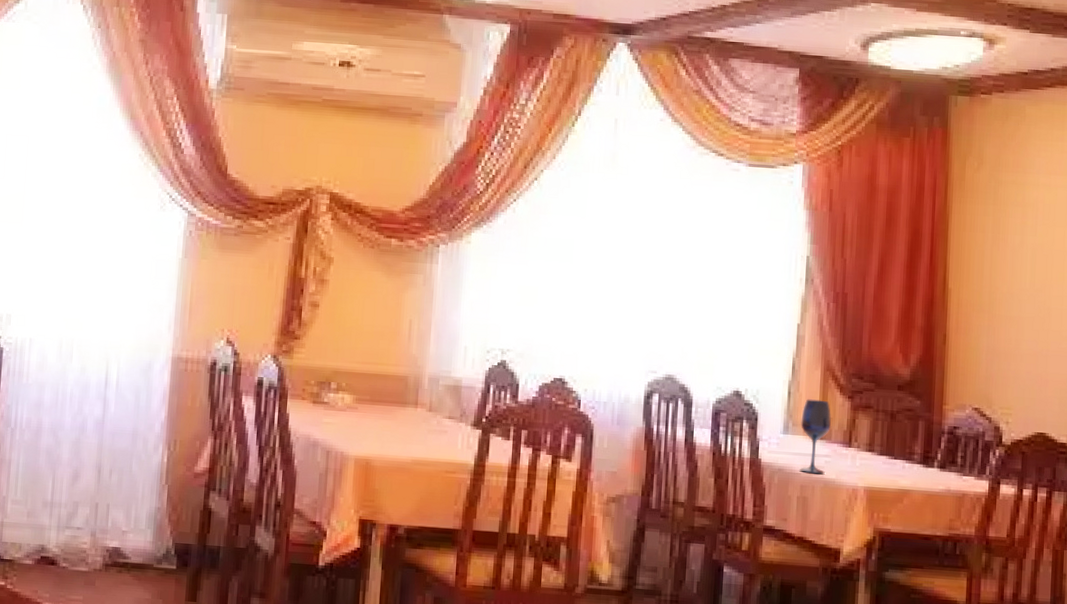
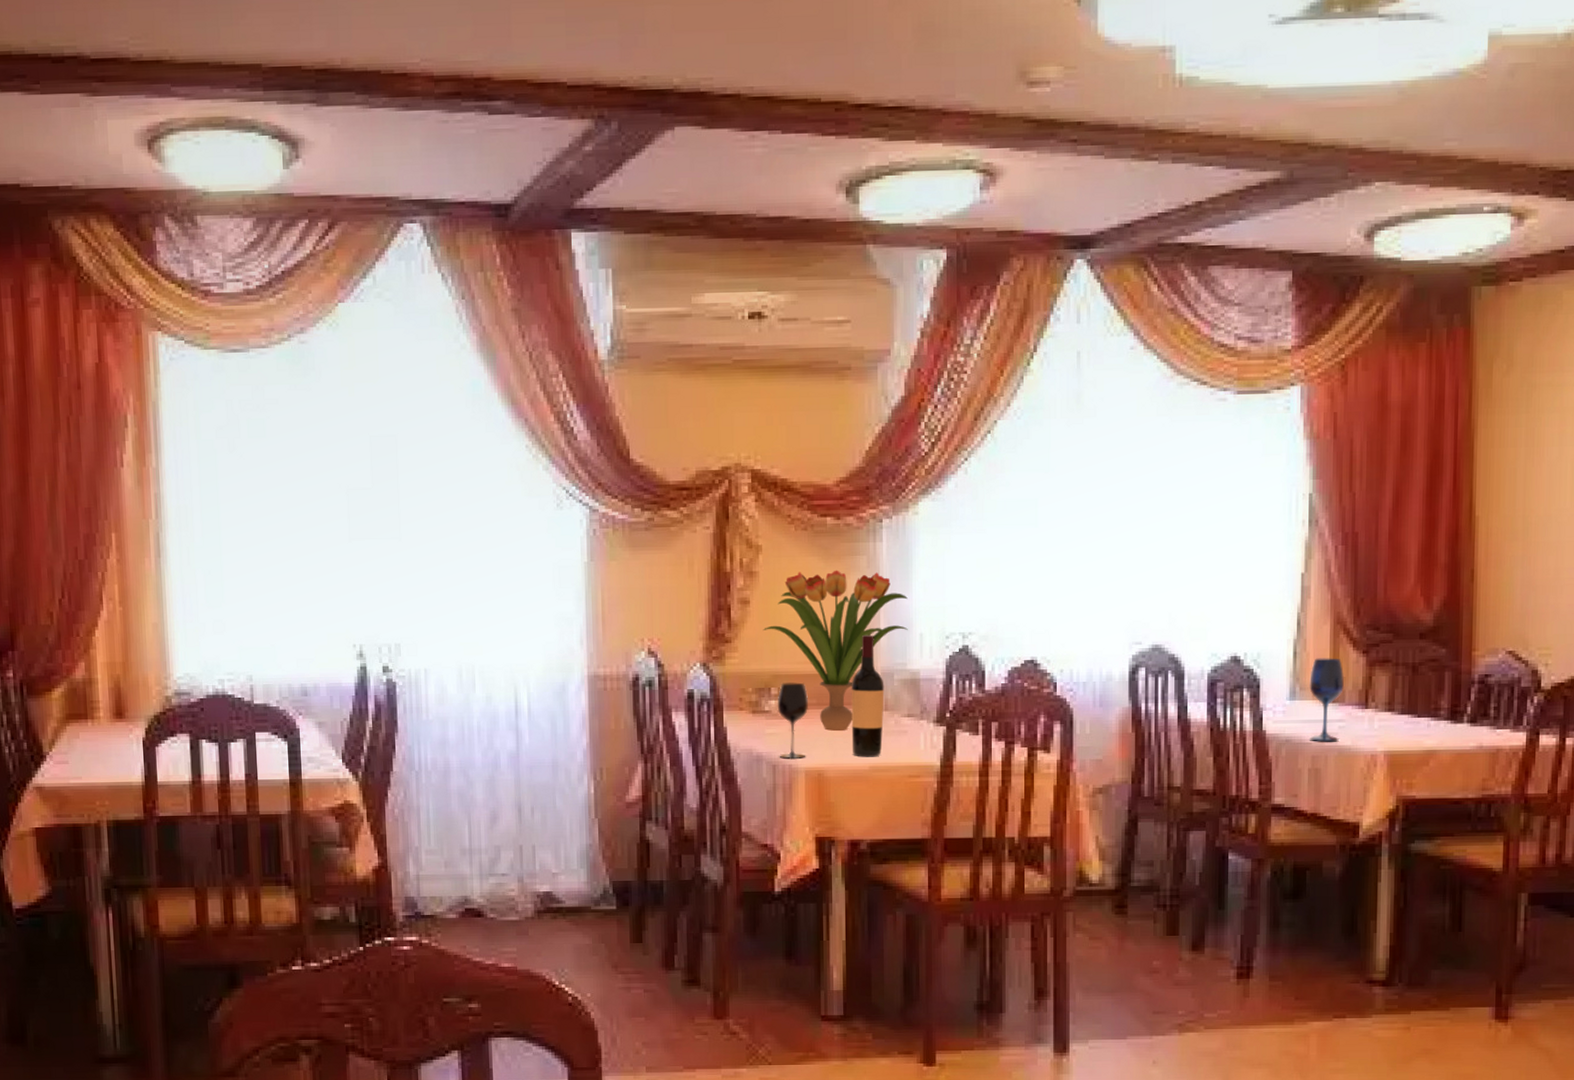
flower arrangement: none [328,283,456,426] -> present [762,570,908,731]
wine glass: none [333,379,363,448] -> present [777,682,809,760]
wine bottle: none [397,343,431,452] -> present [851,634,885,757]

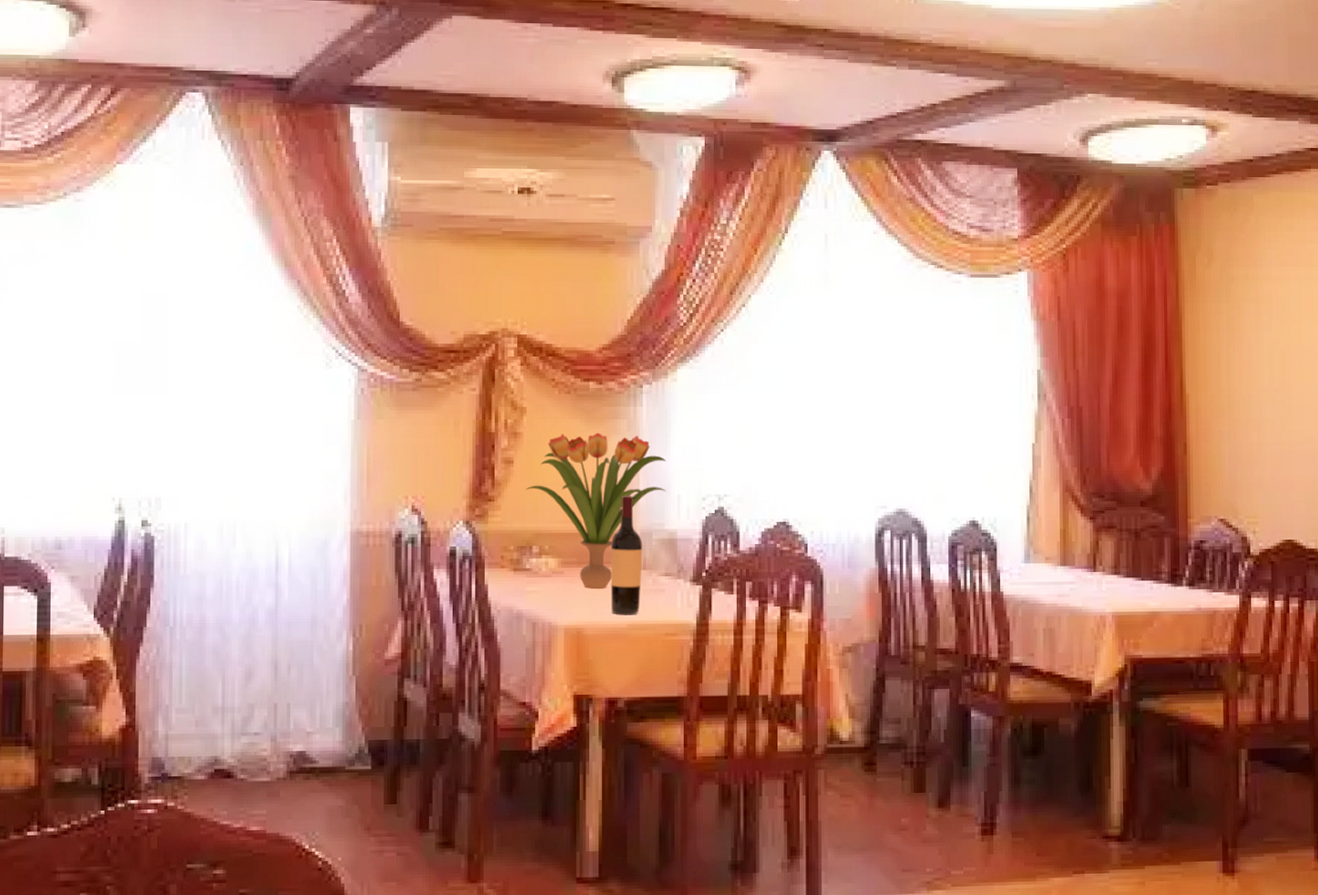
wine glass: present [777,682,809,760] -> none [538,541,569,617]
wineglass: present [1309,658,1344,742] -> none [1042,523,1073,603]

